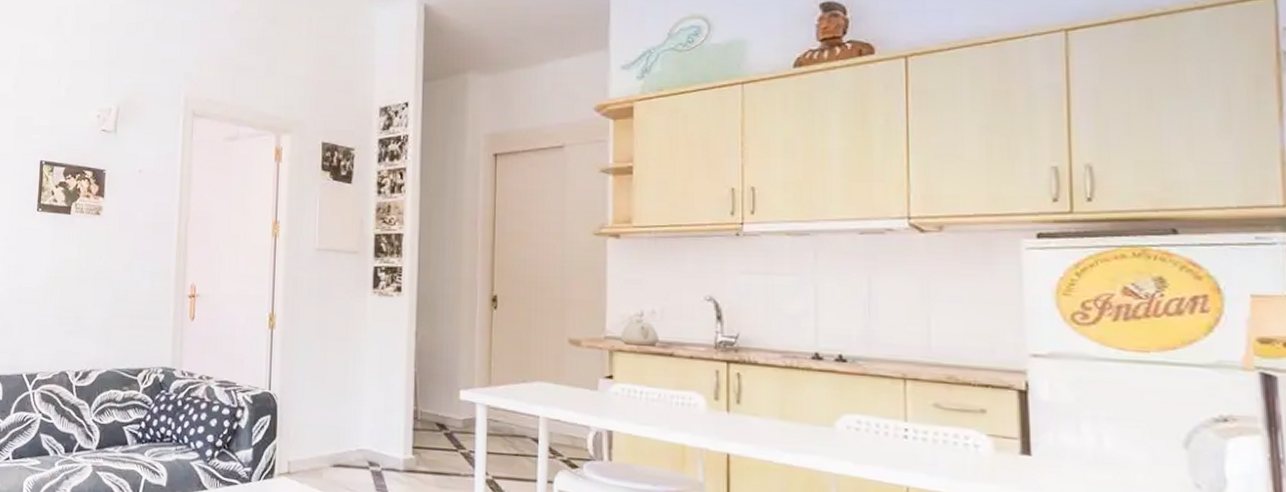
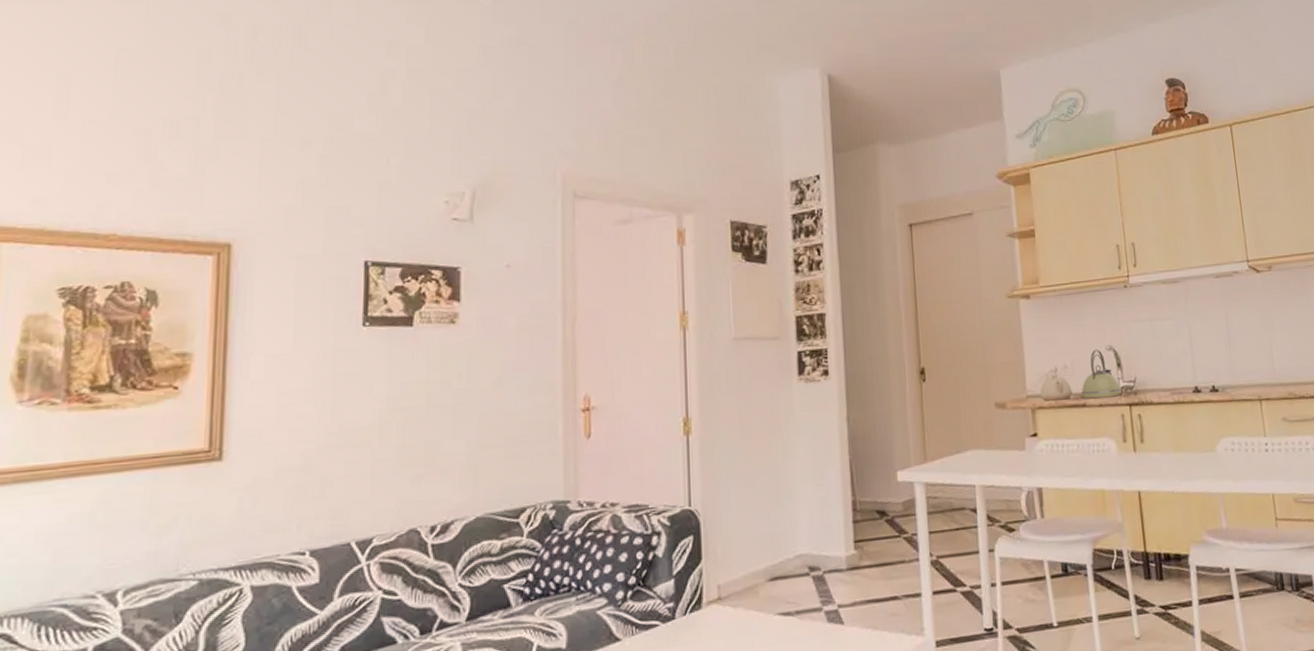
kettle: none [668,298,720,352] -> present [1080,349,1123,400]

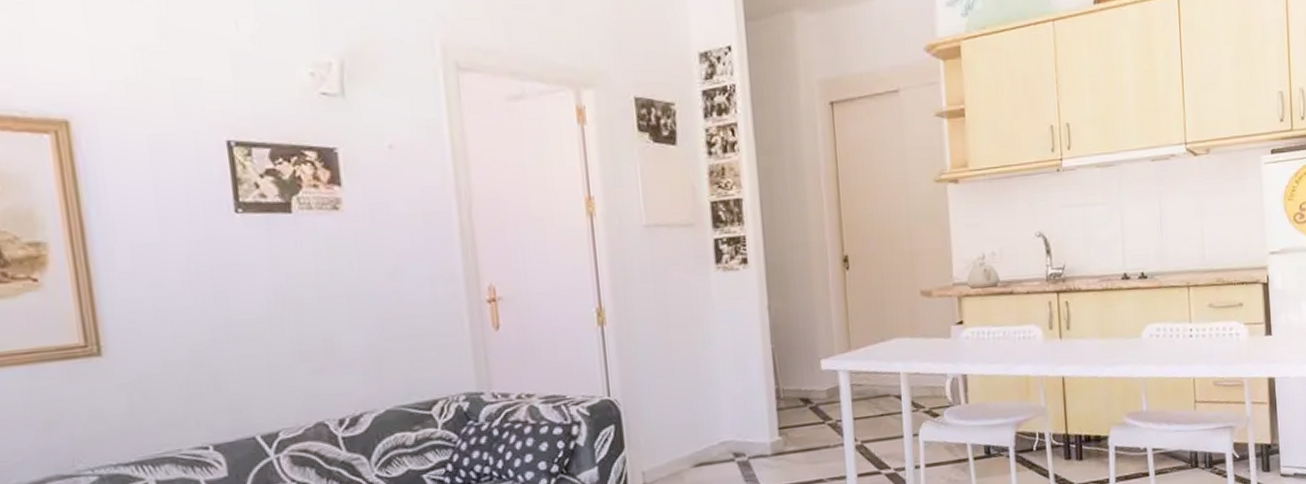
kettle: present [1080,349,1123,400] -> none [1008,236,1051,287]

